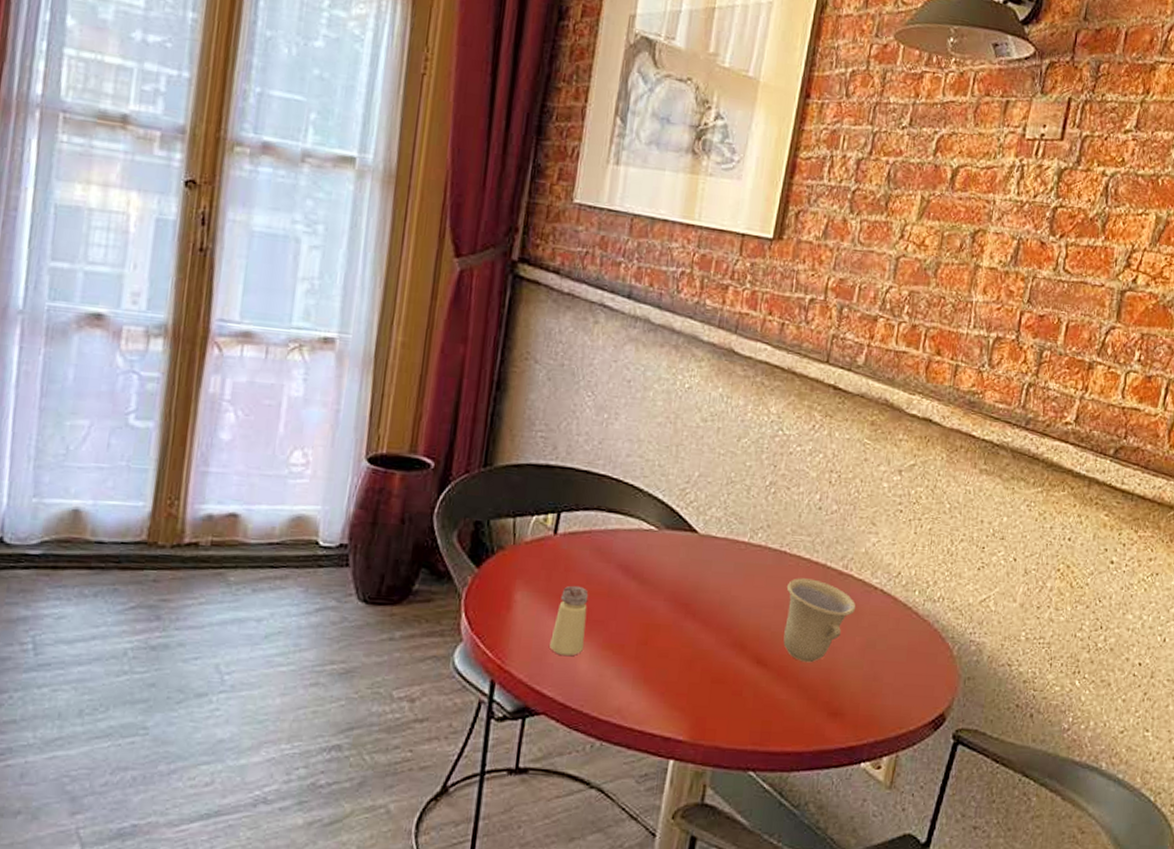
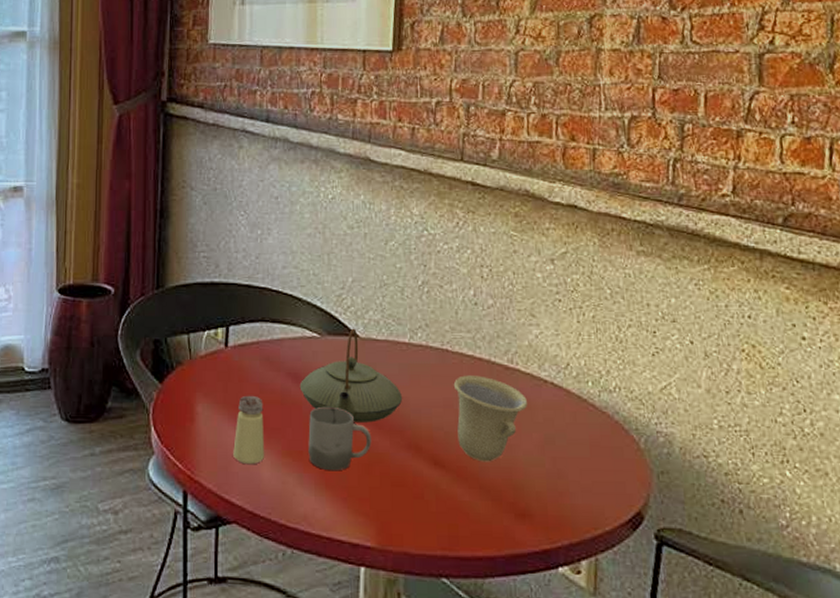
teapot: none [629,523,734,620] -> present [299,328,402,423]
cup: none [630,601,698,666] -> present [308,406,372,471]

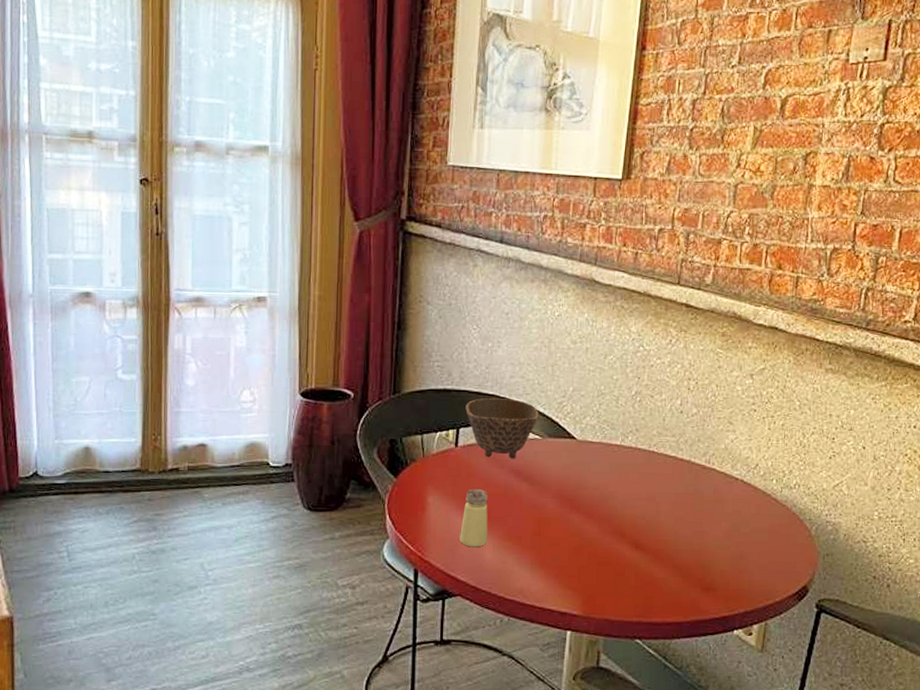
bowl: none [235,290,317,360] -> present [465,397,539,459]
teapot: present [299,328,402,423] -> none [521,431,611,513]
cup: present [308,406,372,471] -> none [526,498,583,553]
cup: present [453,375,528,462] -> none [657,473,720,546]

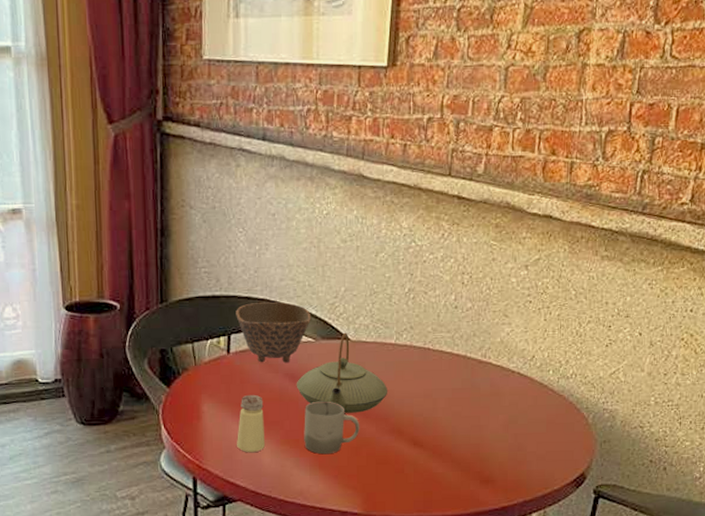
teapot: none [521,431,611,513] -> present [296,332,387,413]
cup: none [526,498,583,553] -> present [304,401,360,455]

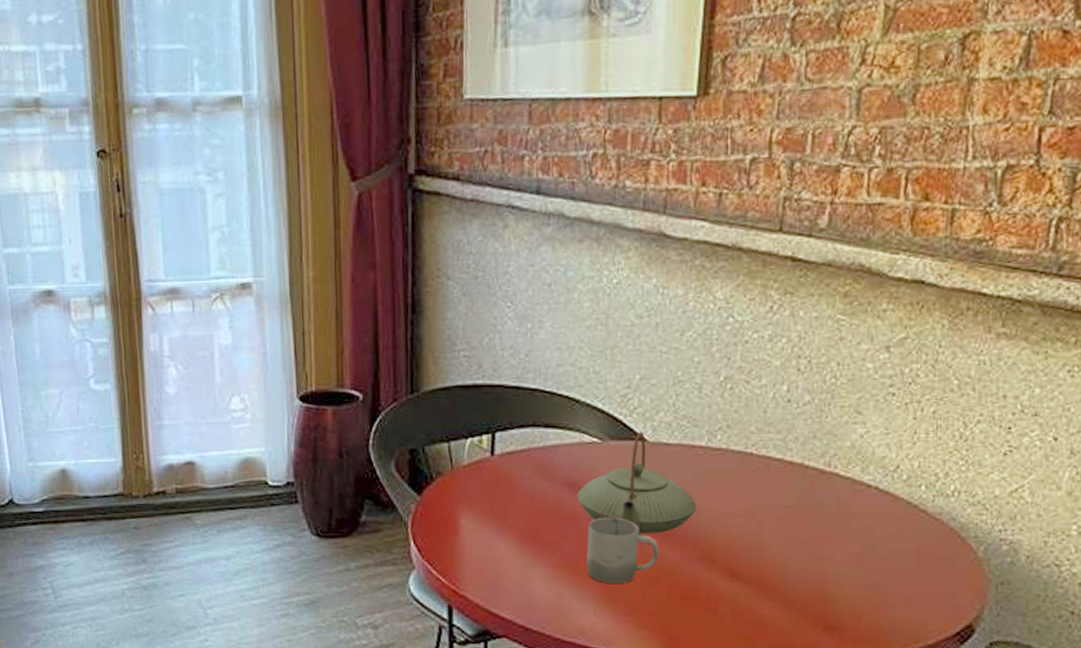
bowl: present [236,301,312,363] -> none [502,392,597,468]
saltshaker: present [237,394,265,453] -> none [502,506,537,579]

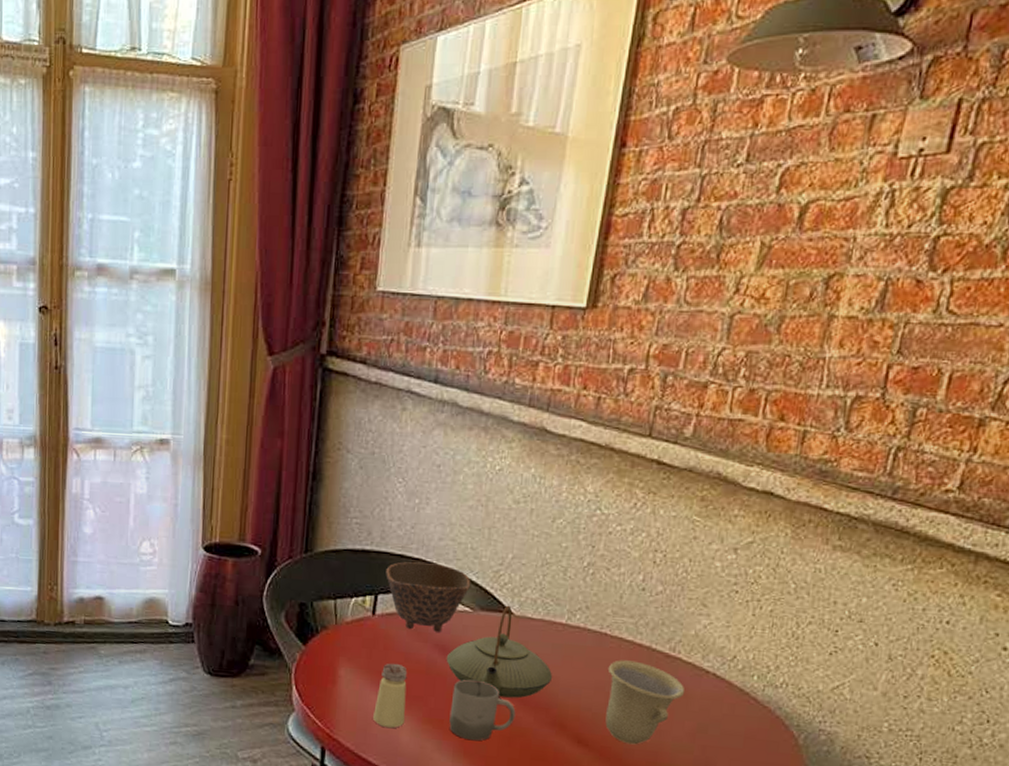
bowl: none [502,392,597,468] -> present [386,561,471,632]
saltshaker: none [502,506,537,579] -> present [373,663,408,729]
cup: none [757,481,846,574] -> present [605,660,685,745]

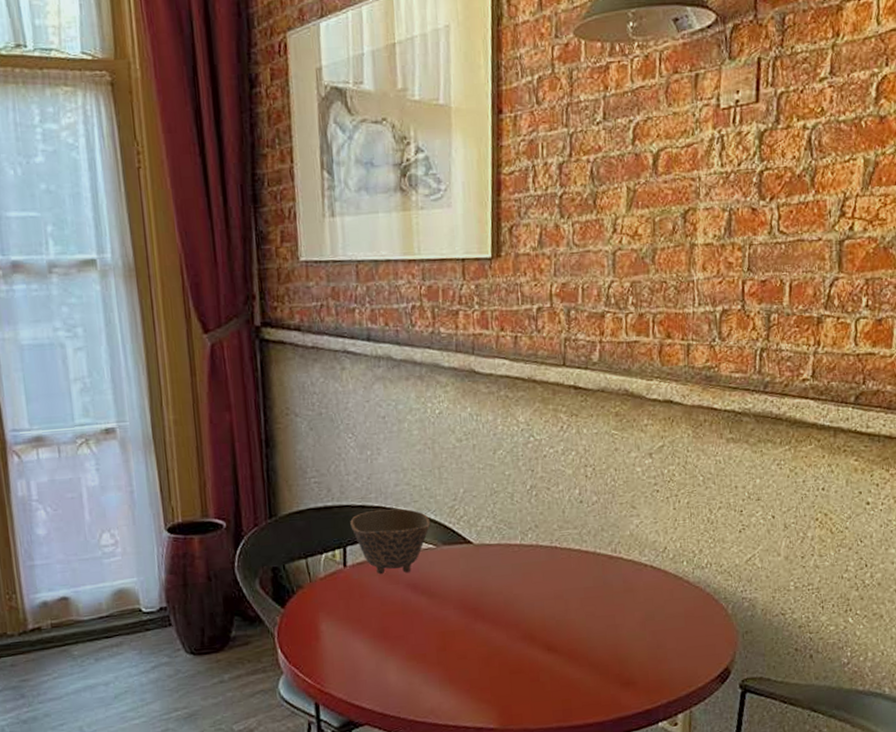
saltshaker: present [373,663,408,729] -> none [359,608,390,672]
teapot: present [446,605,552,698] -> none [419,536,516,622]
cup: present [449,679,516,741] -> none [430,610,490,668]
cup: present [605,660,685,745] -> none [562,567,631,643]

